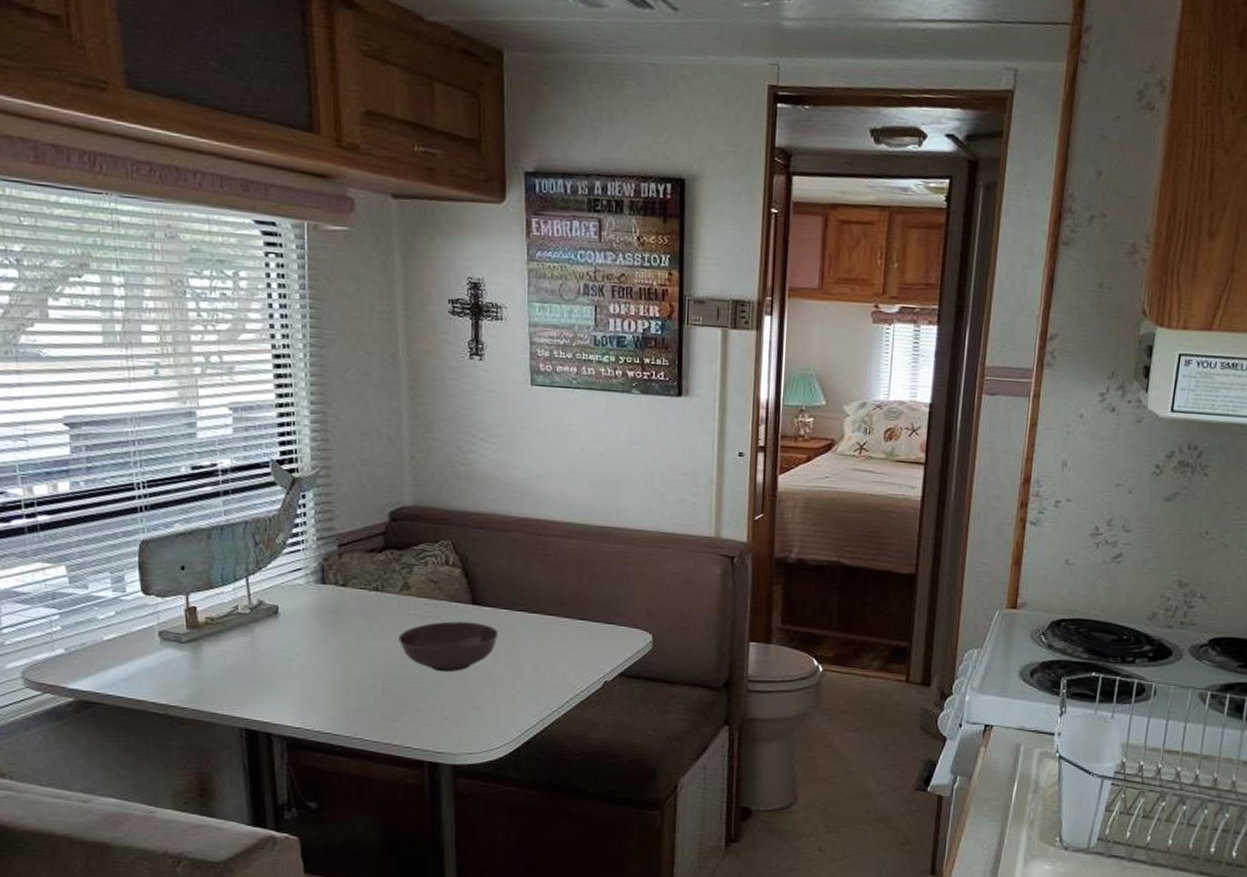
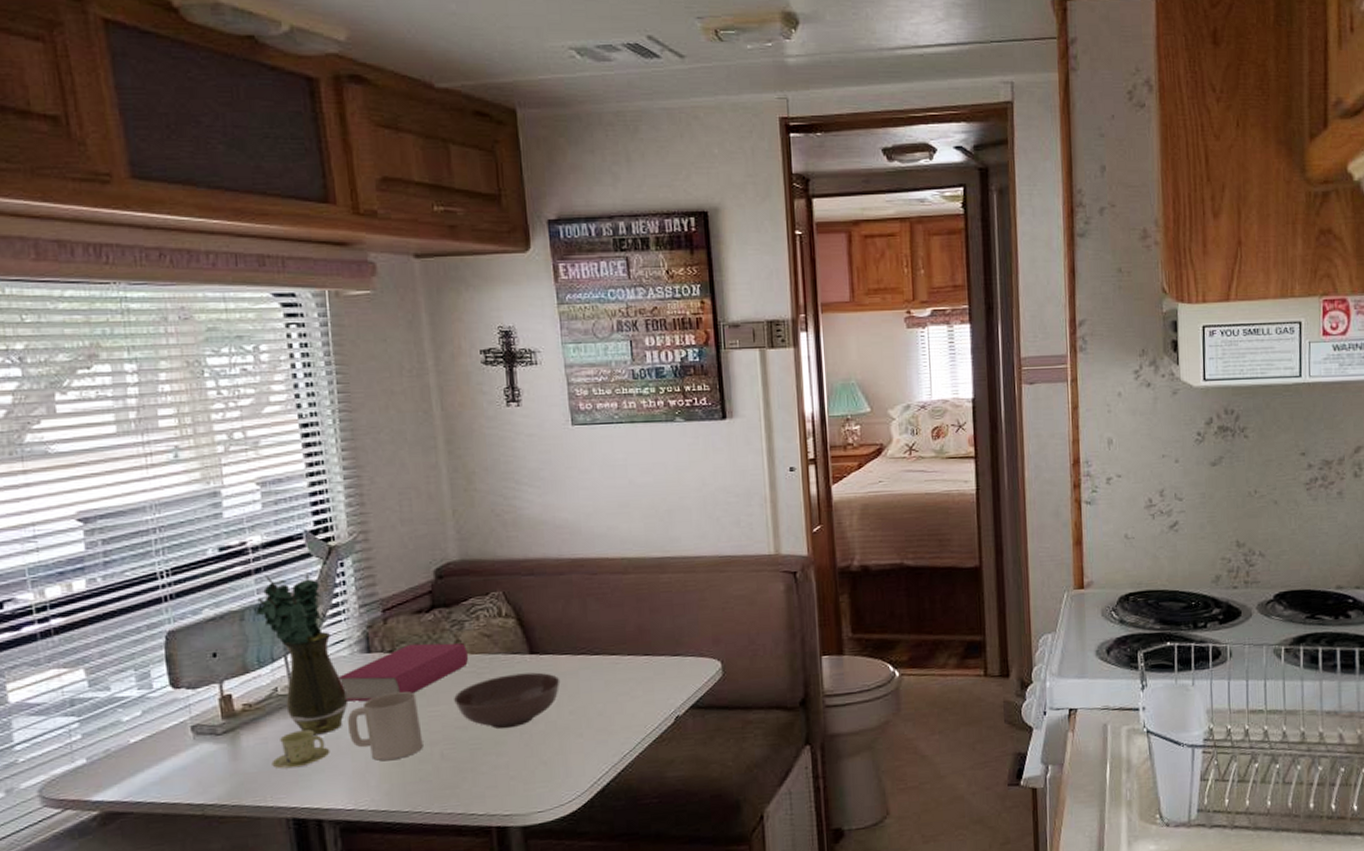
vase: none [222,499,302,655] -> present [256,574,349,735]
cup and saucer: none [229,648,282,683] -> present [271,729,330,769]
book: none [294,581,416,630] -> present [338,643,469,702]
mug: none [299,624,367,688] -> present [347,691,423,761]

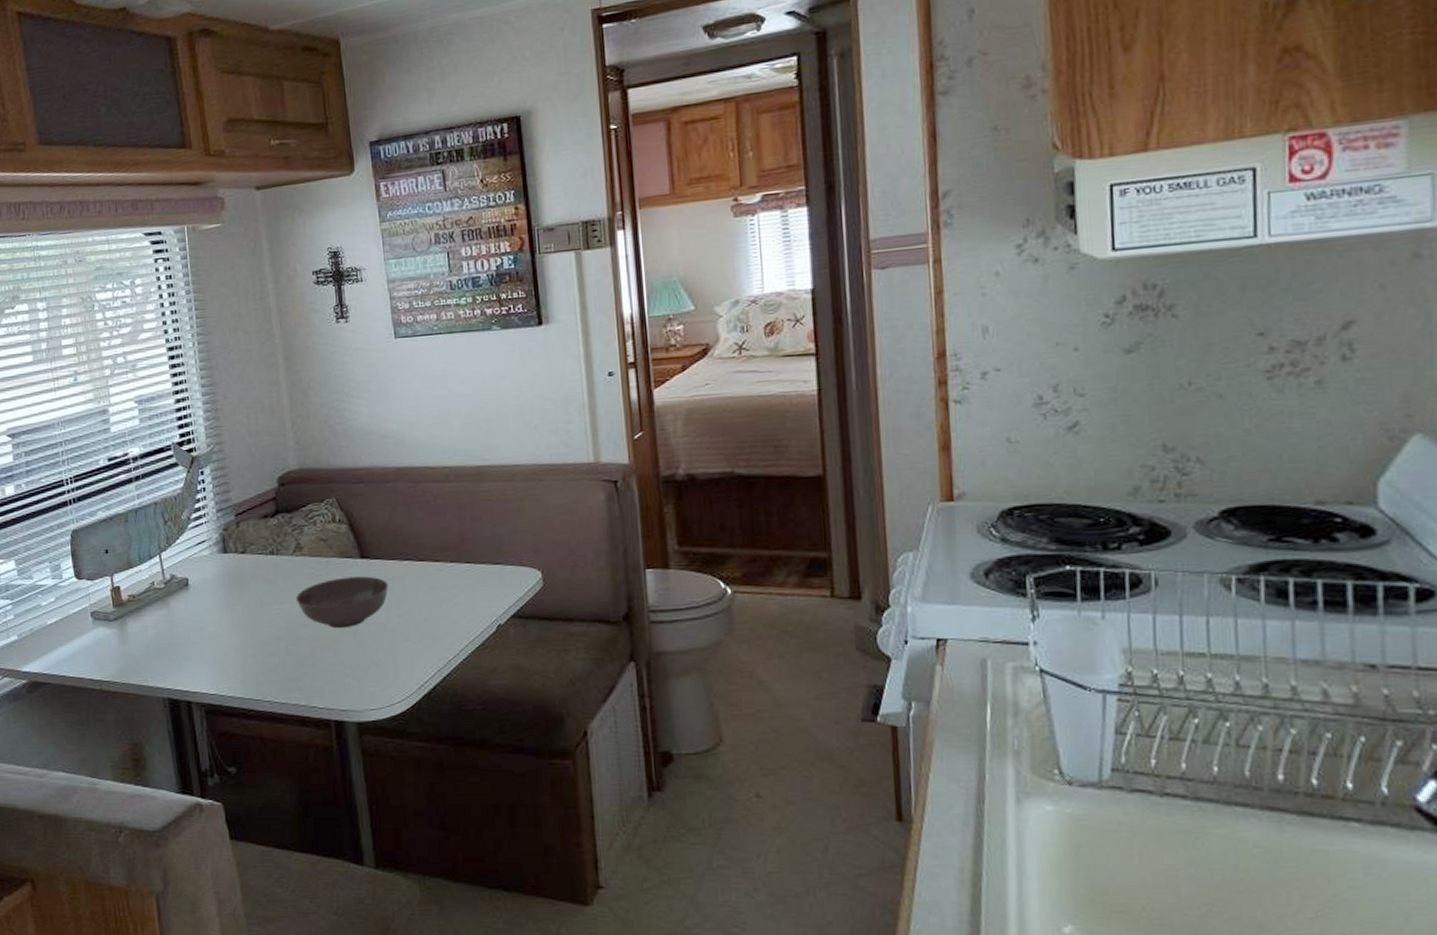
vase: present [256,574,349,735] -> none [137,481,210,626]
cup and saucer: present [271,729,330,769] -> none [151,620,196,654]
book: present [338,643,469,702] -> none [201,545,308,597]
mug: present [347,691,423,761] -> none [209,589,271,652]

